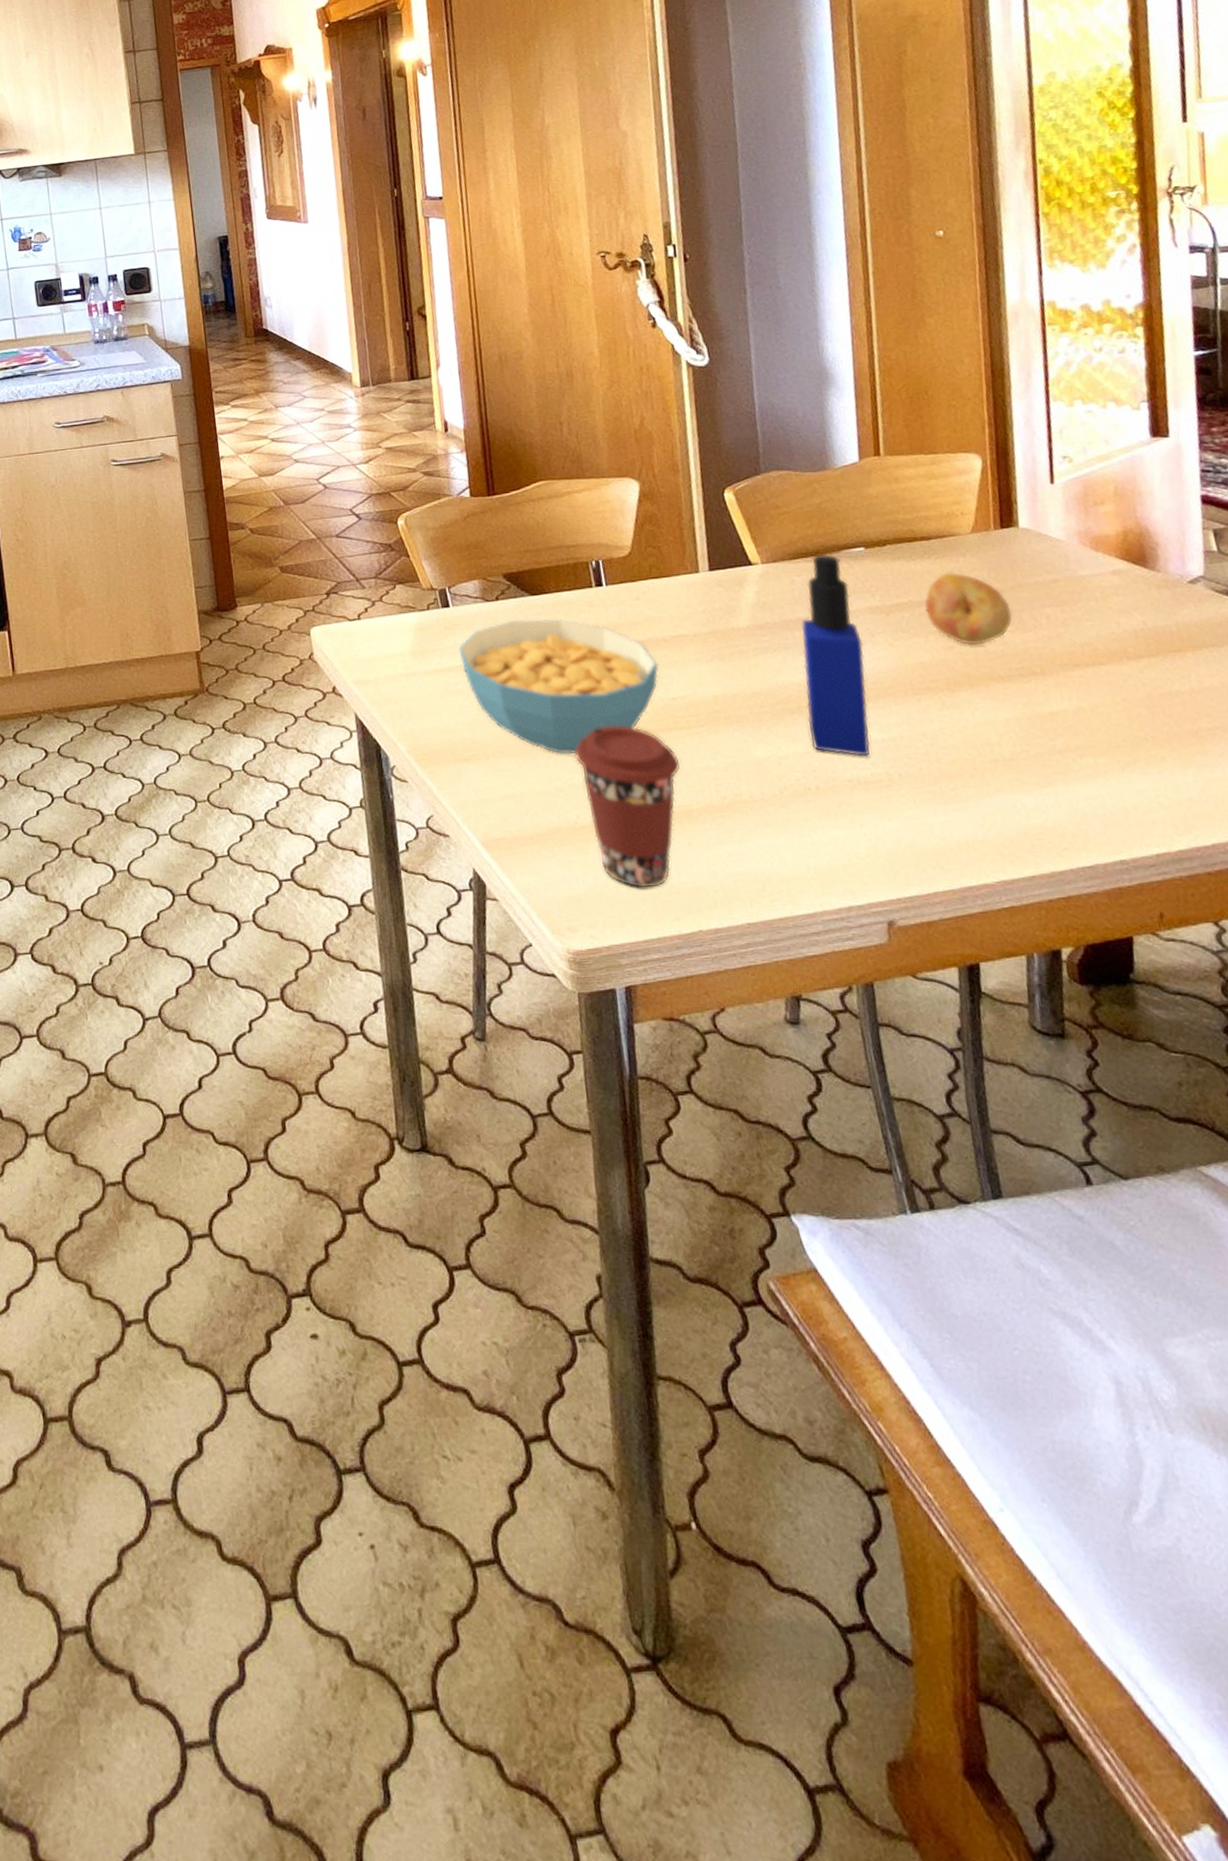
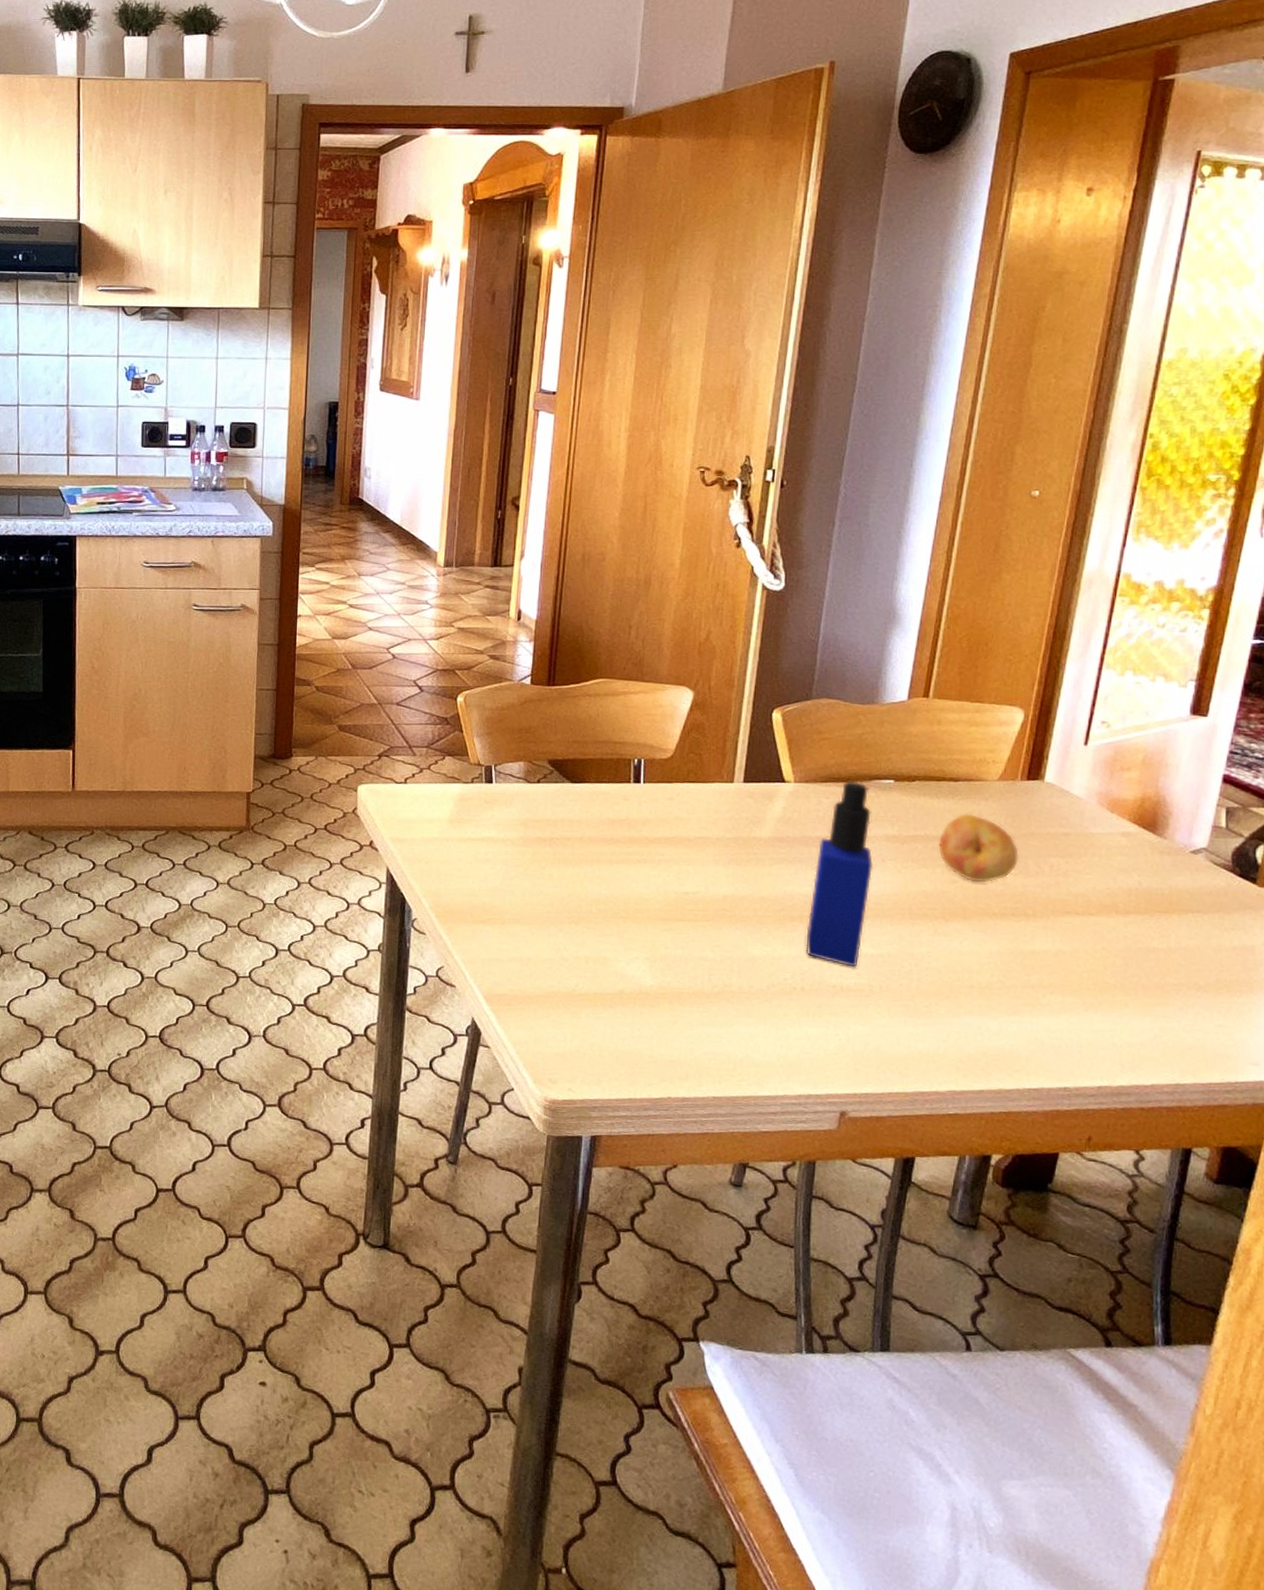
cereal bowl: present [458,619,659,755] -> none [494,802,678,930]
coffee cup: present [574,725,680,889] -> none [584,909,681,1055]

